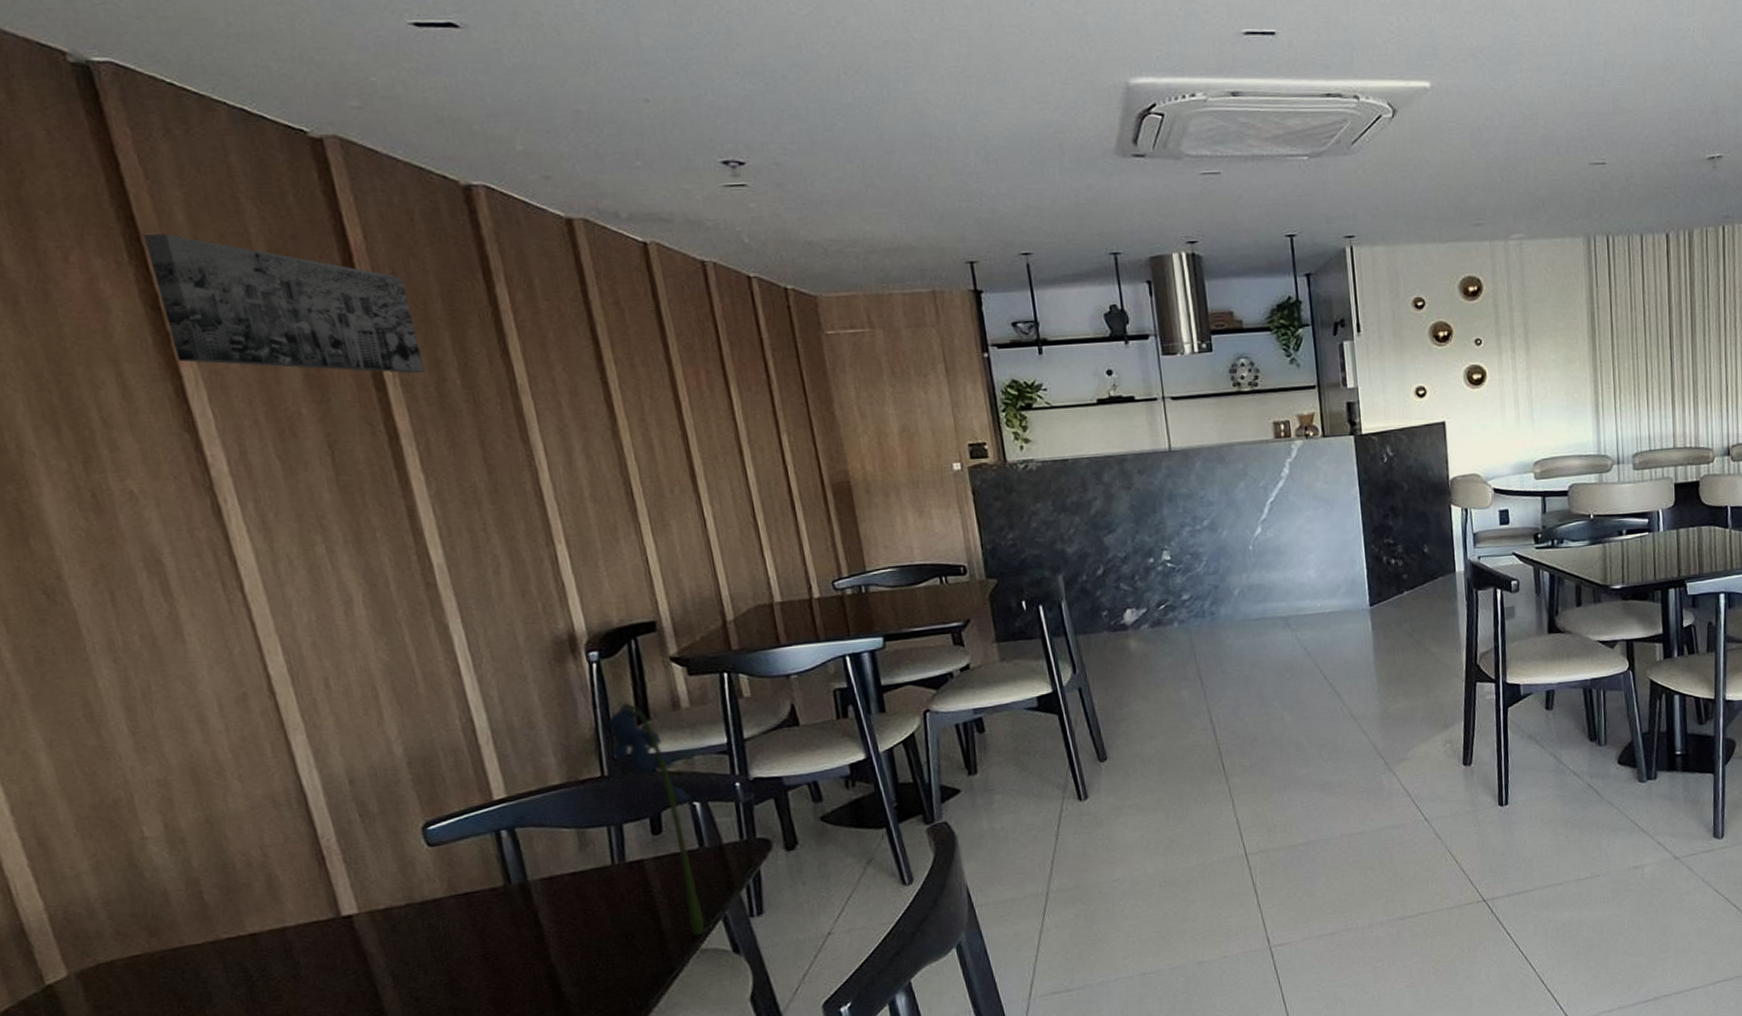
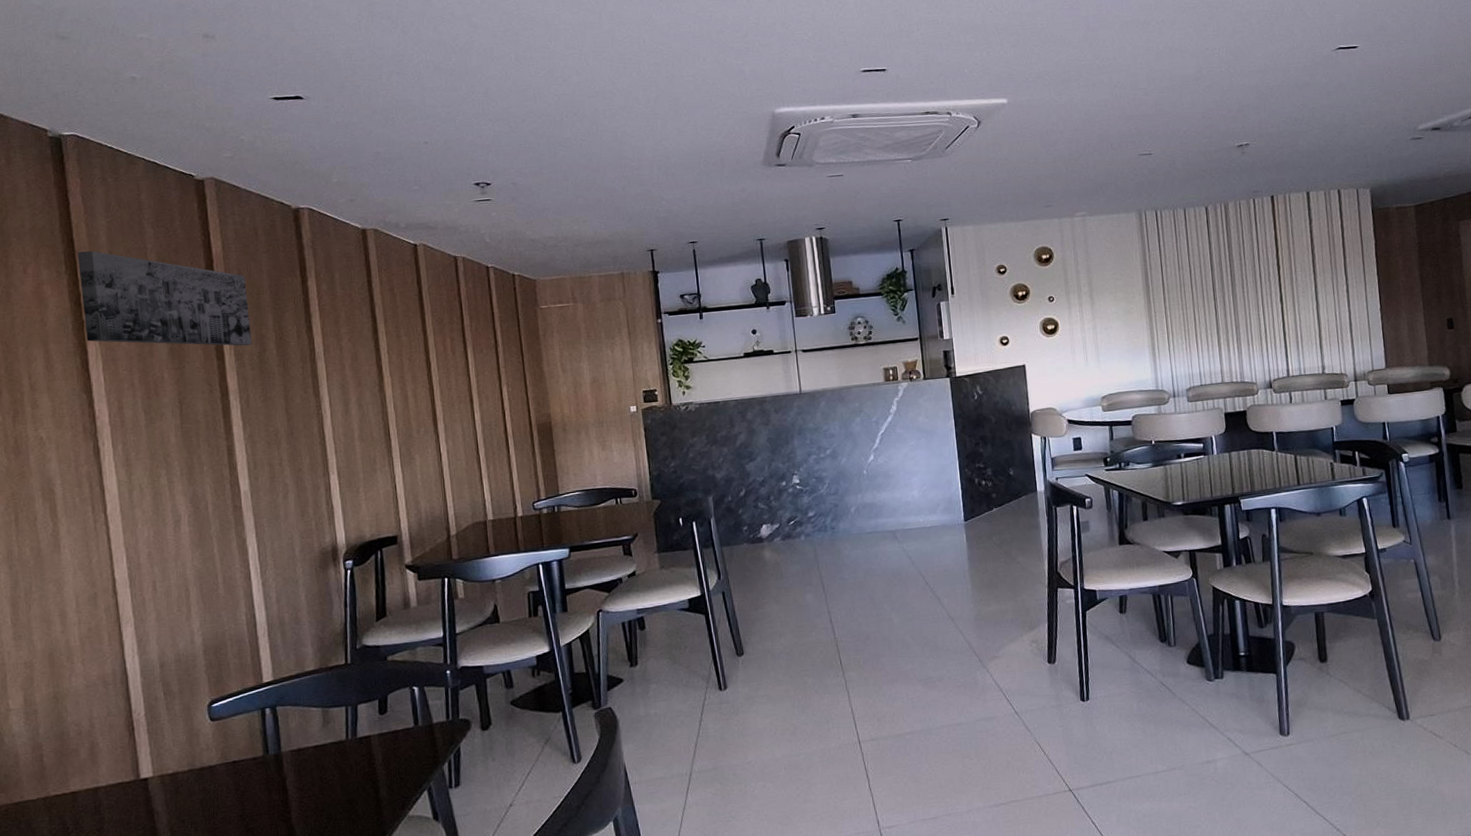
flower: present [602,703,705,936] -> none [350,603,414,804]

